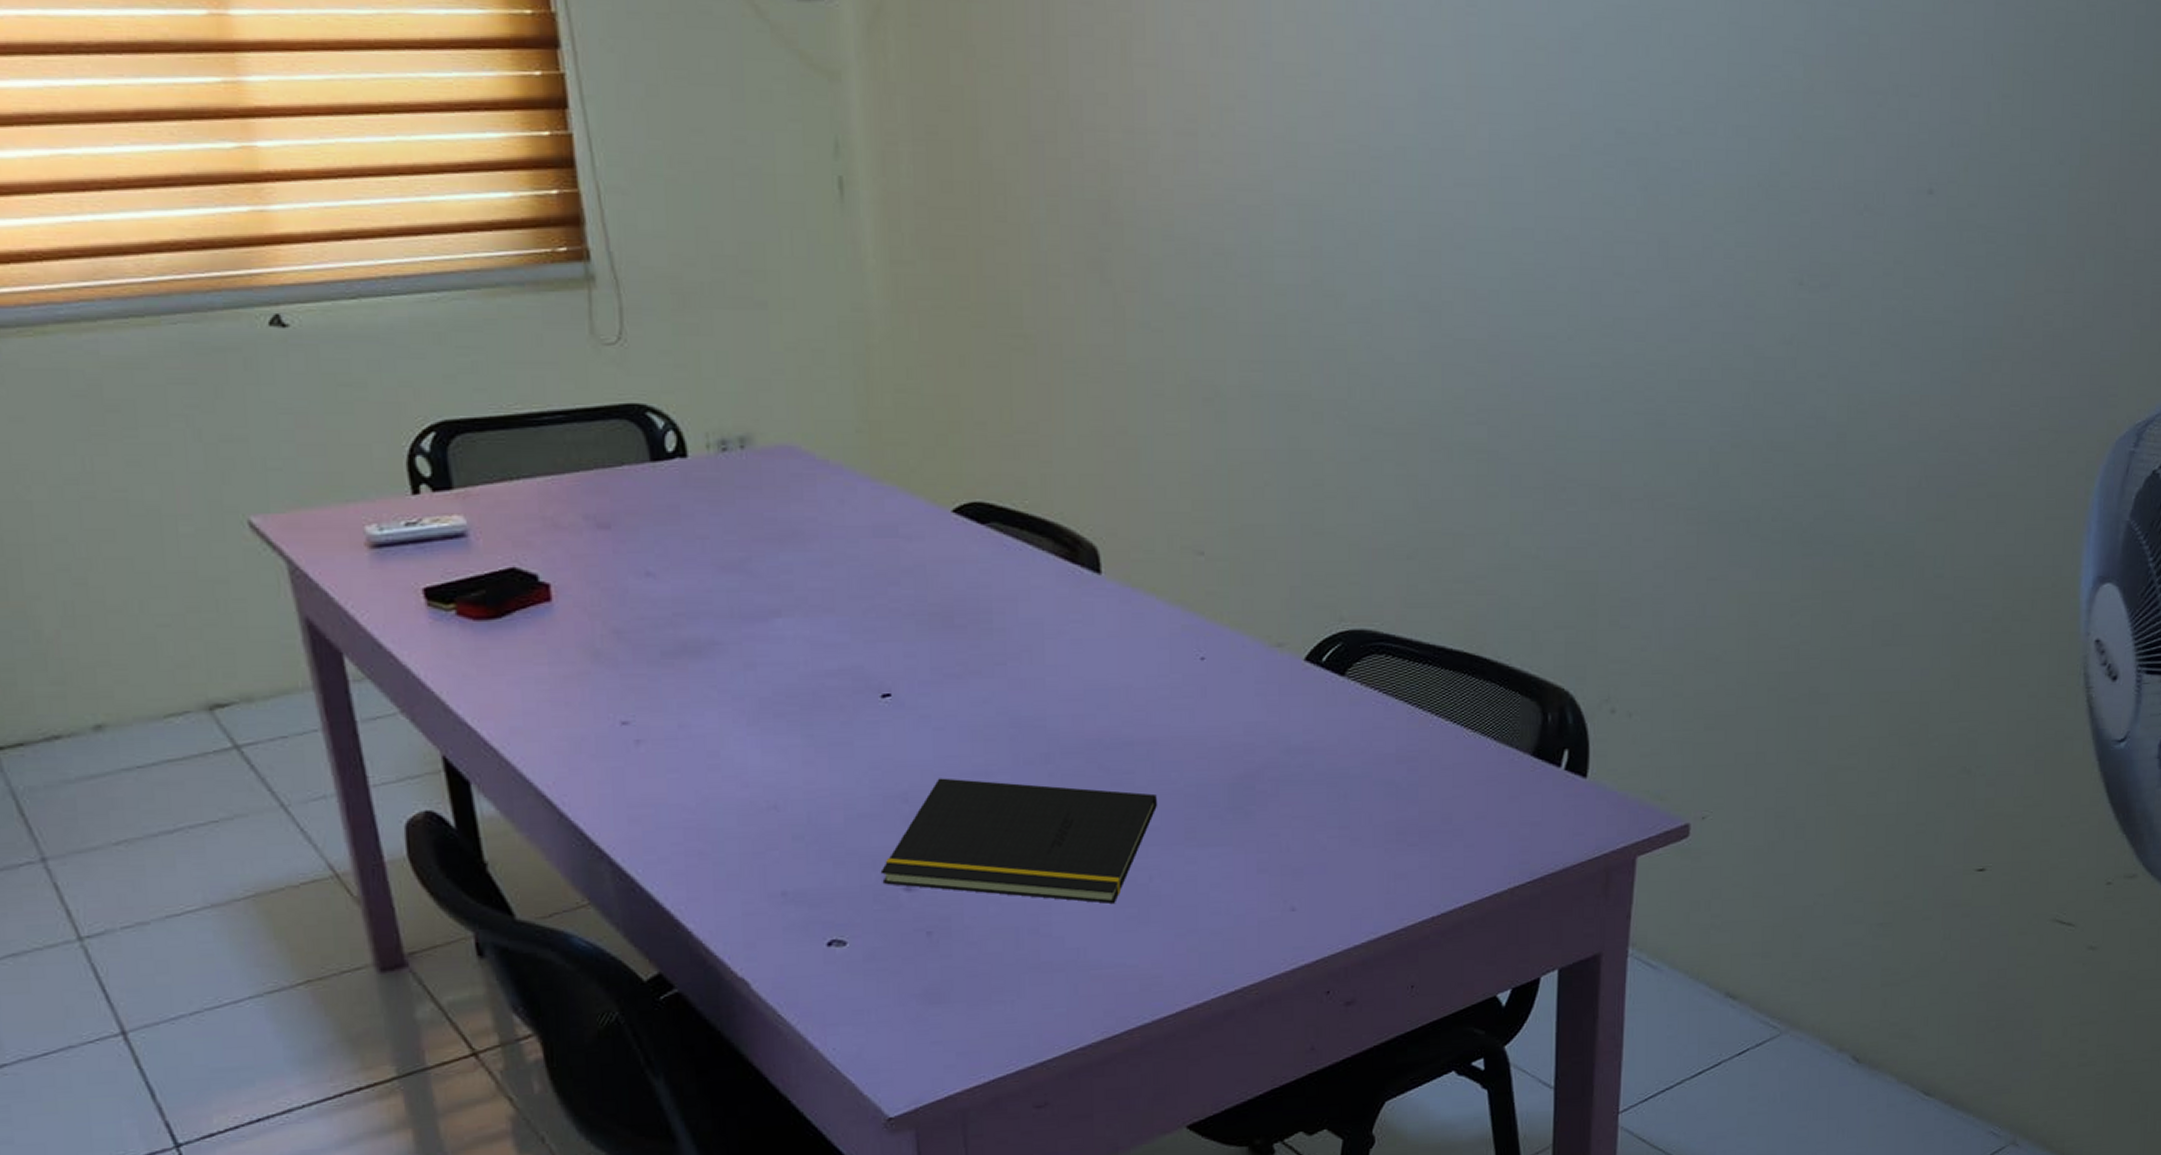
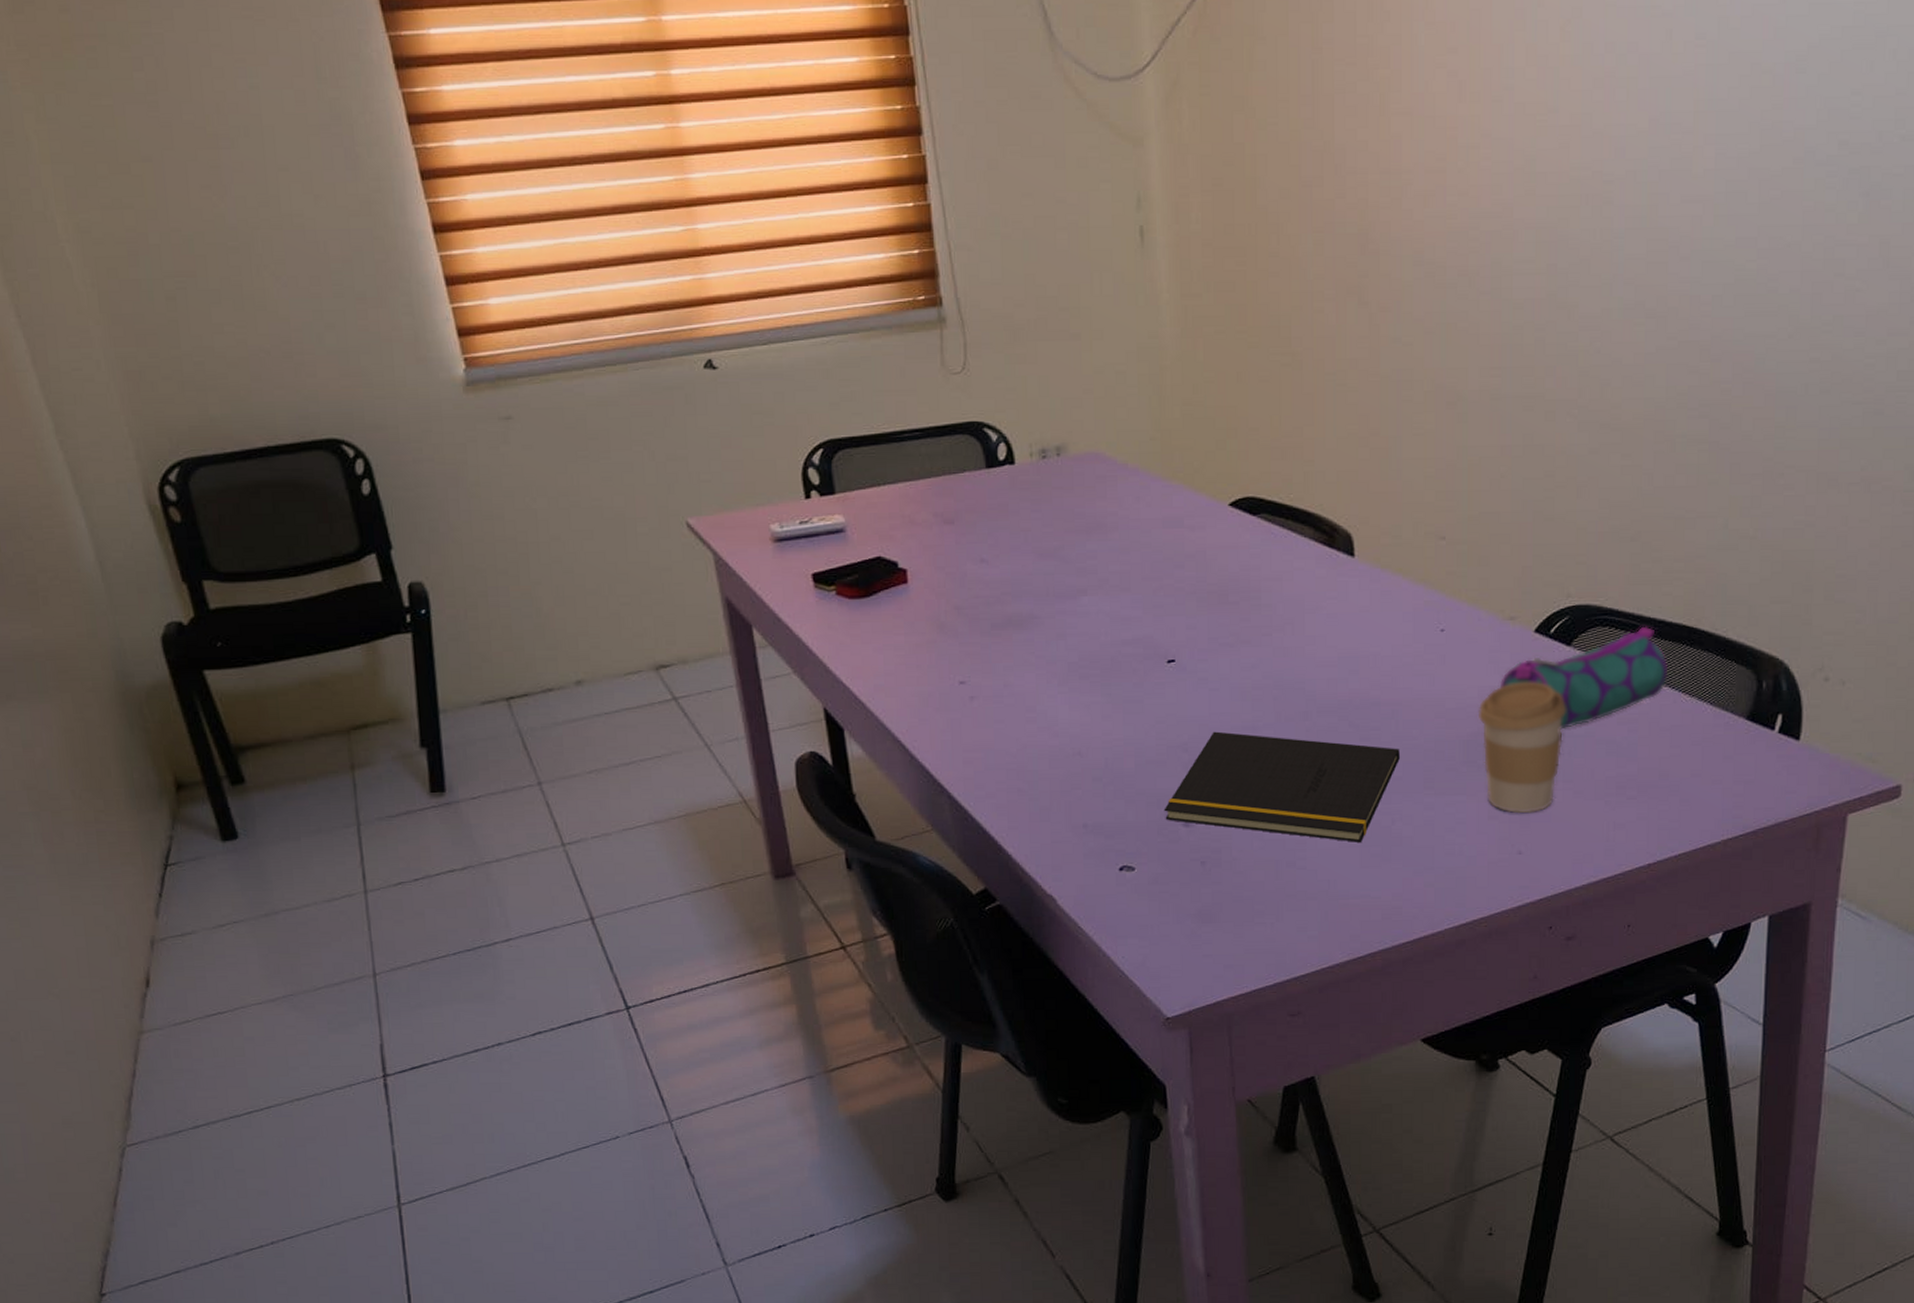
coffee cup: none [1243,717,1341,866] -> present [1477,682,1566,814]
pencil case: none [1268,653,1450,770] -> present [1500,626,1668,730]

